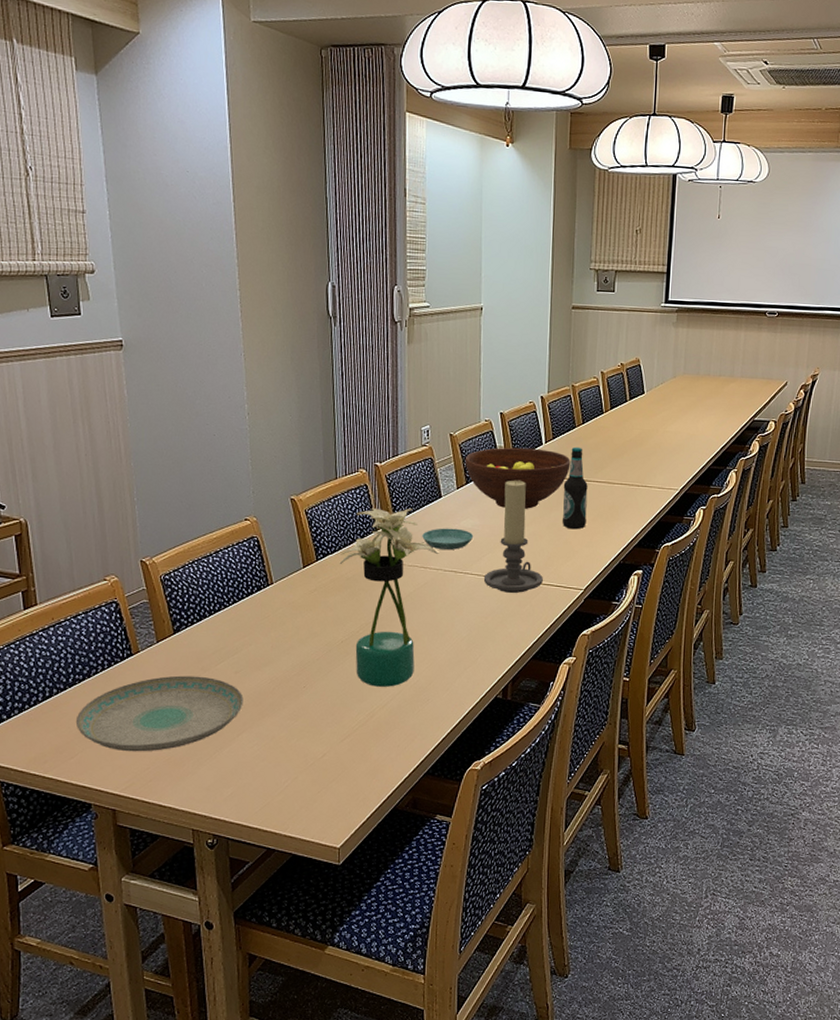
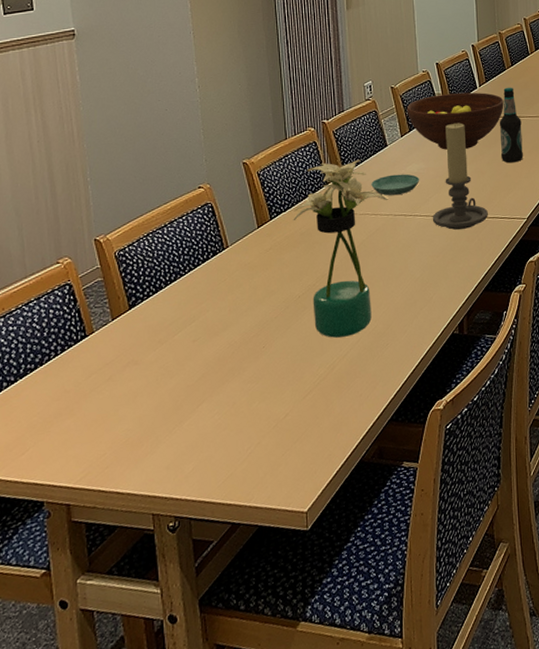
plate: present [75,675,244,752] -> none [27,349,202,440]

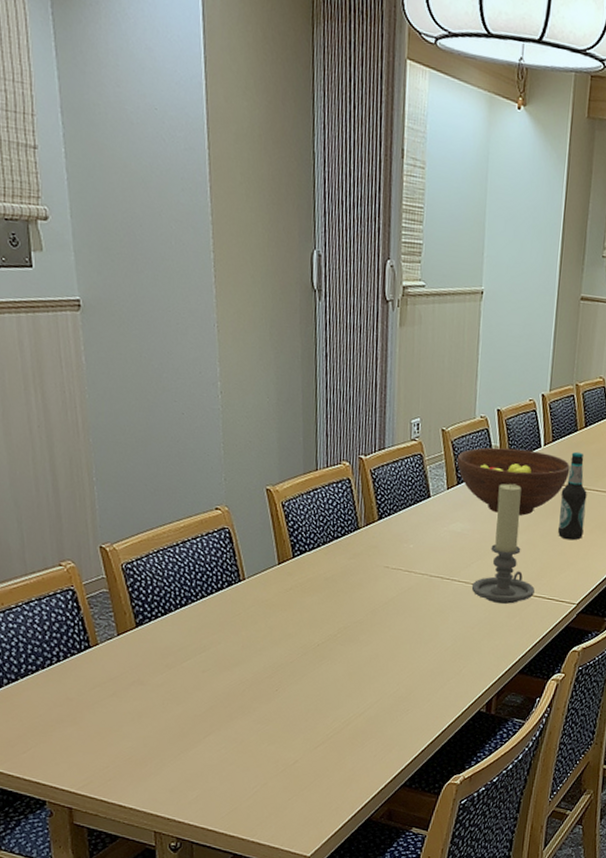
flower arrangement: present [293,159,387,338] -> none [317,505,424,695]
saucer: present [371,174,420,196] -> none [408,530,463,554]

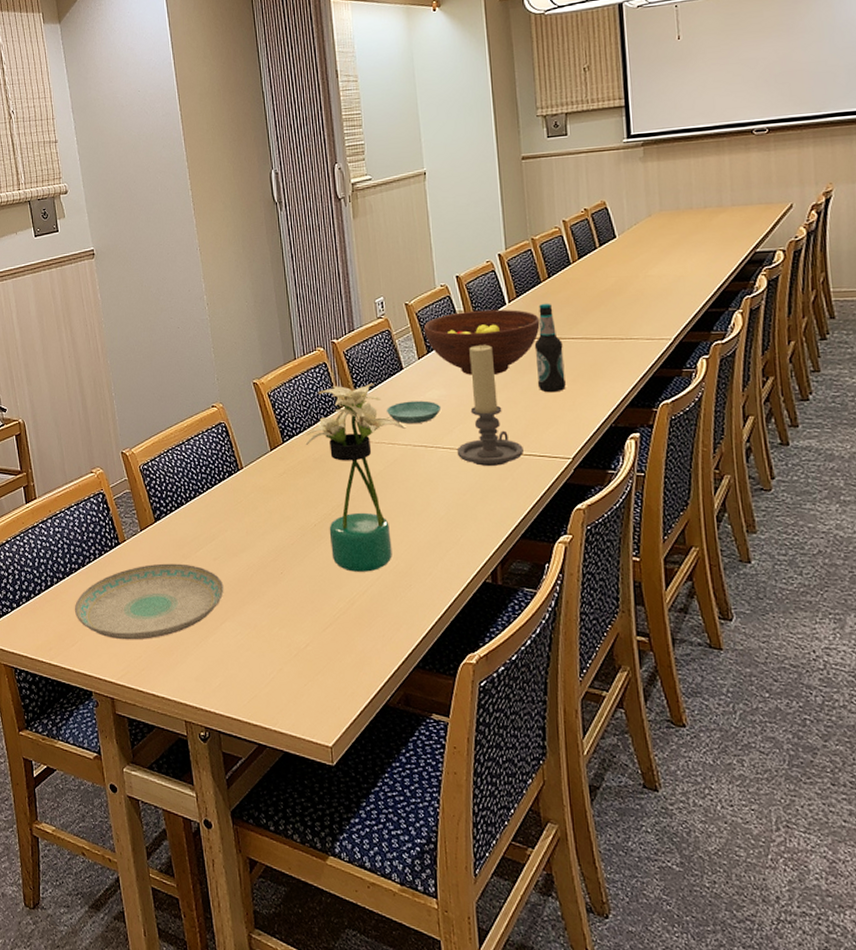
plate: none [28,671,211,750] -> present [74,563,224,640]
flower arrangement: none [317,505,424,695] -> present [305,382,405,572]
saucer: none [408,530,463,554] -> present [387,400,442,424]

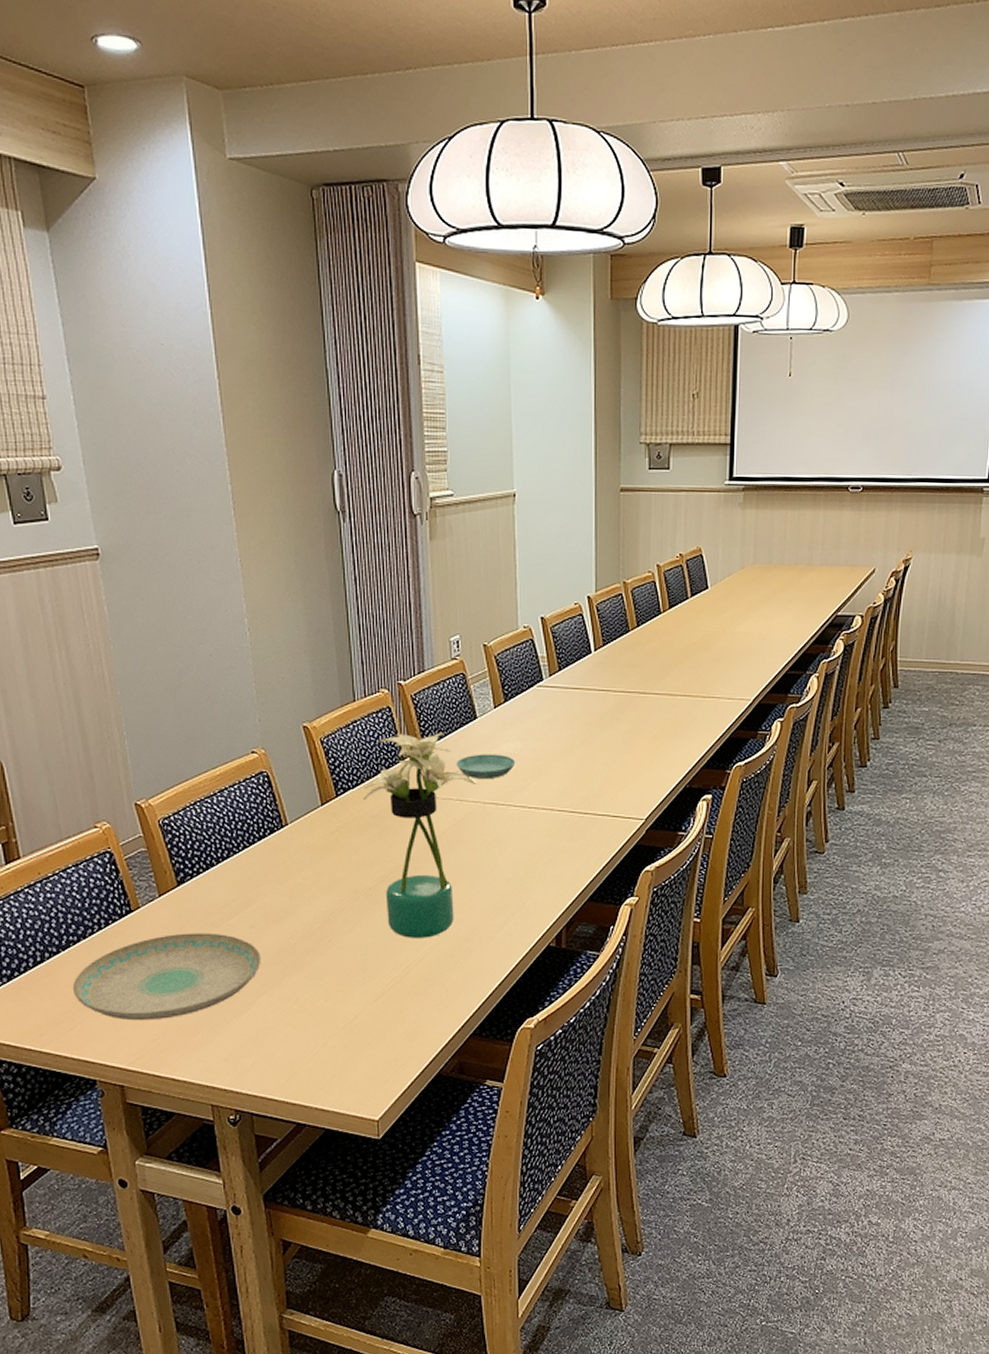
fruit bowl: present [423,309,540,375] -> none [502,657,625,728]
candle holder: present [456,344,524,466] -> none [529,695,597,826]
bottle: present [534,303,566,393] -> none [617,654,646,750]

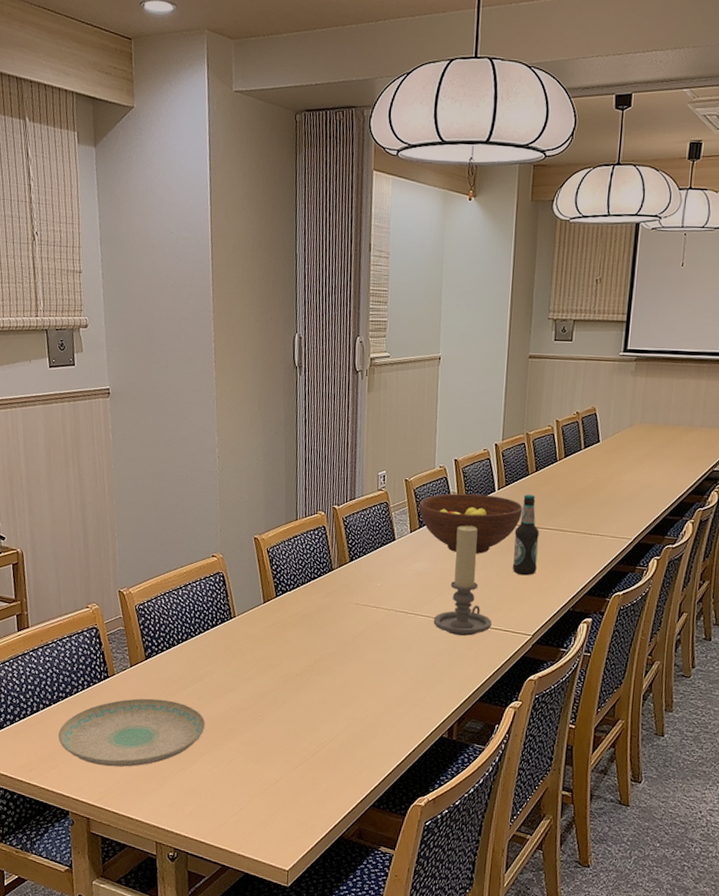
flower arrangement: present [362,732,475,938] -> none [297,549,390,720]
saucer: present [456,754,516,780] -> none [375,570,425,592]
fruit bowl: none [502,657,625,728] -> present [418,493,523,554]
candle holder: none [529,695,597,826] -> present [433,525,492,636]
bottle: none [617,654,646,750] -> present [513,494,539,576]

